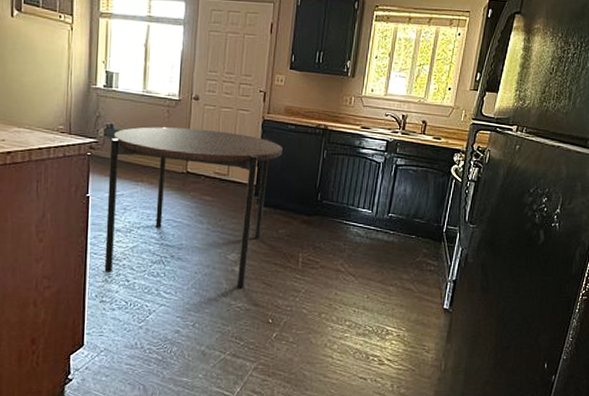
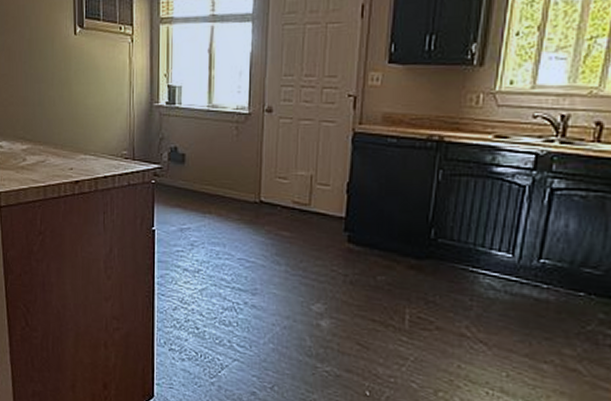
dining table: present [104,126,282,289] -> none [172,146,380,349]

